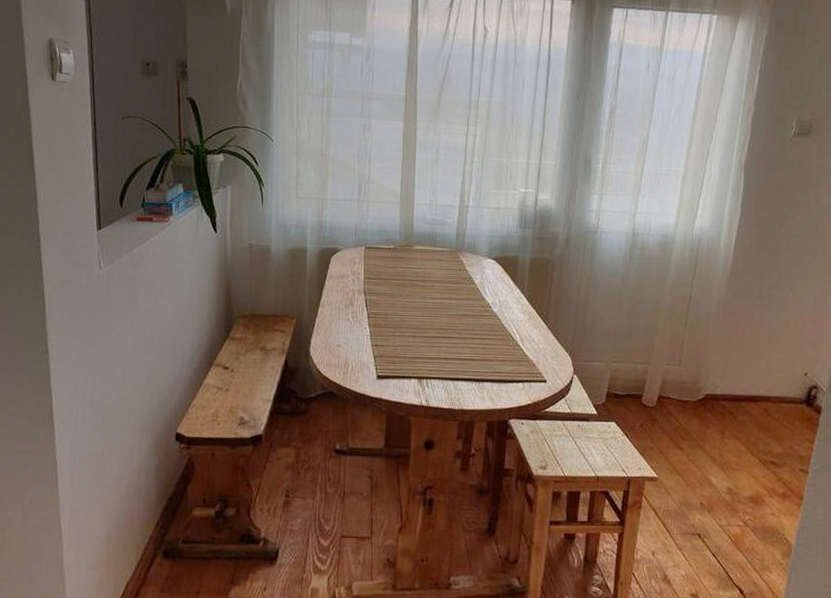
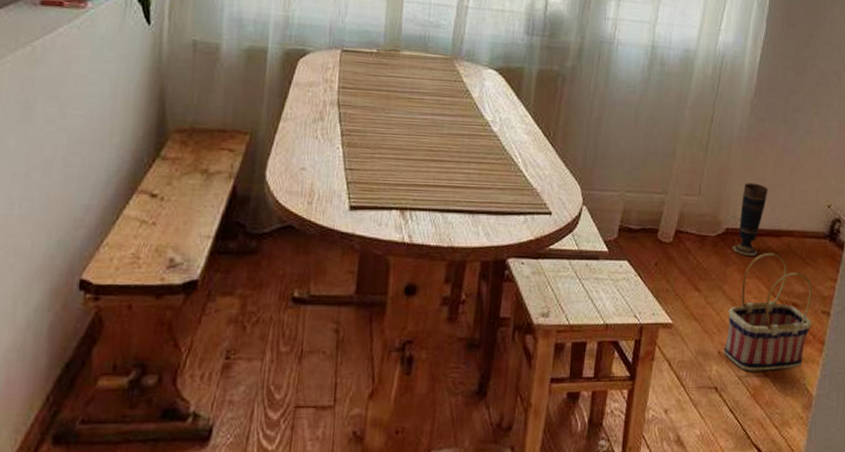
basket: none [705,416,791,521] -> present [723,252,813,371]
vase: none [712,353,746,420] -> present [732,183,769,257]

